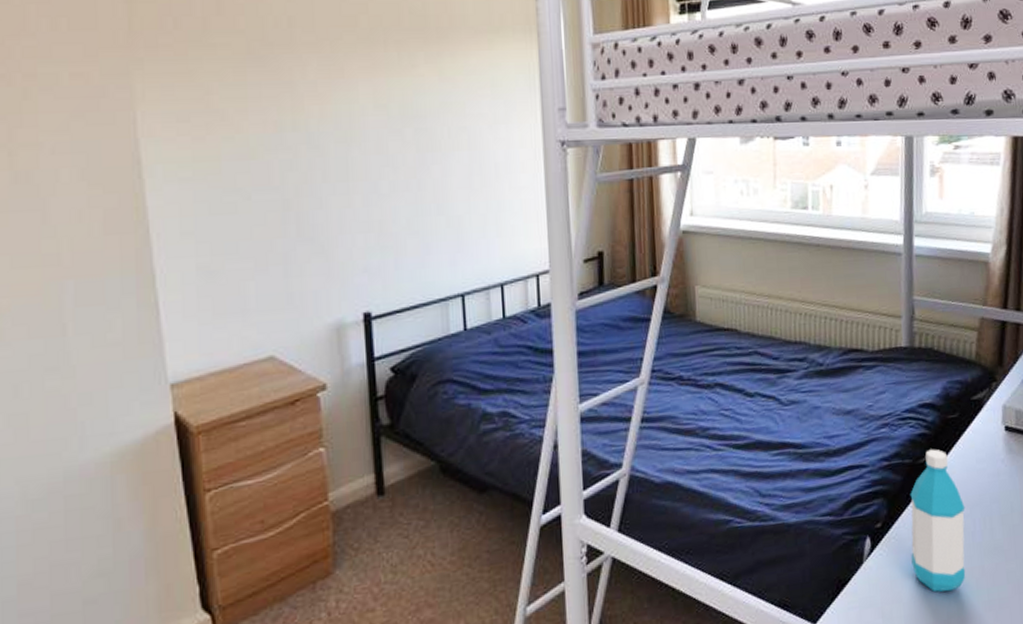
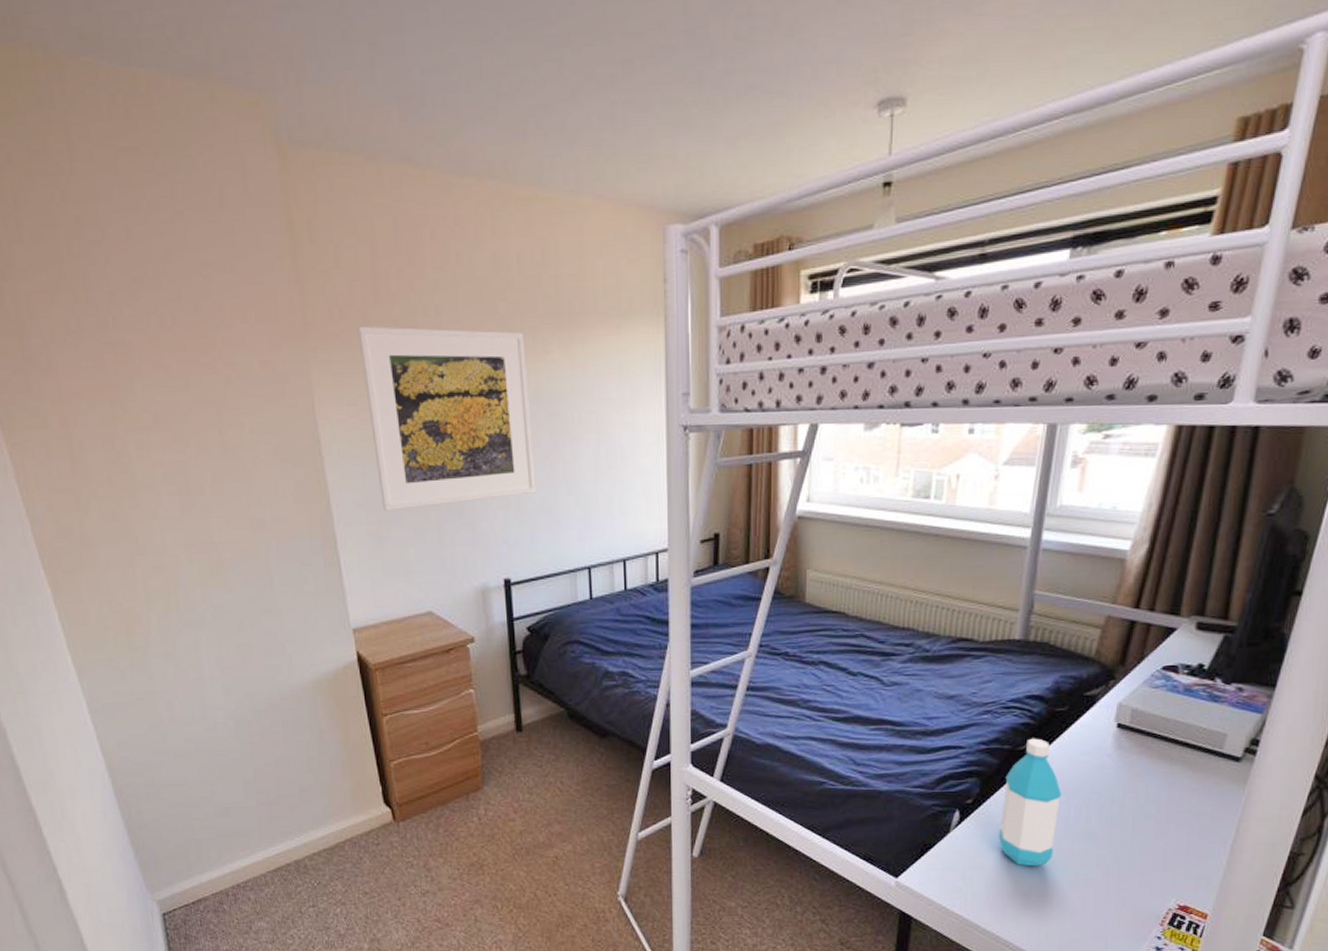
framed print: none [195,36,402,241] -> present [358,326,537,512]

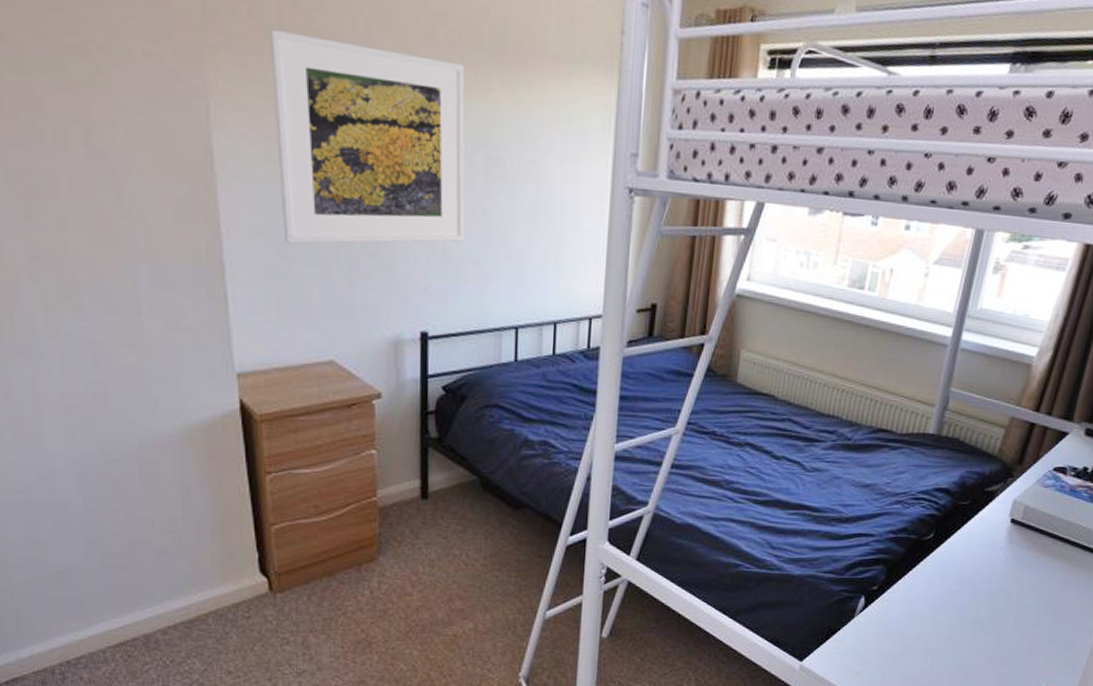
water bottle: present [999,738,1062,867] -> none [898,529,958,652]

